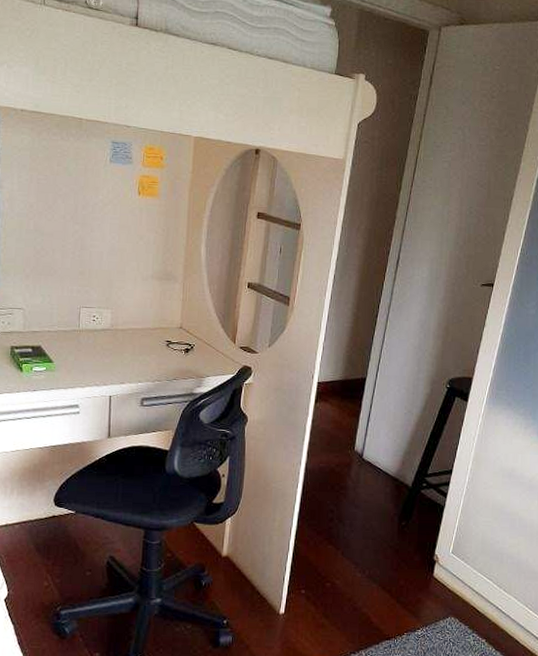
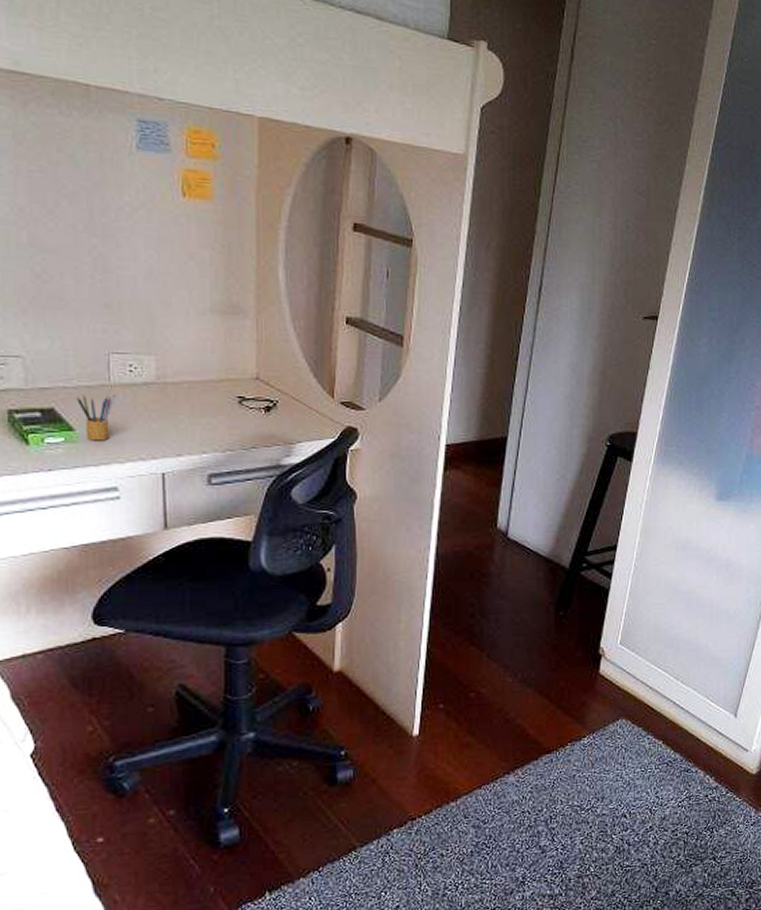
pencil box: none [56,337,83,371] -> present [75,394,116,441]

